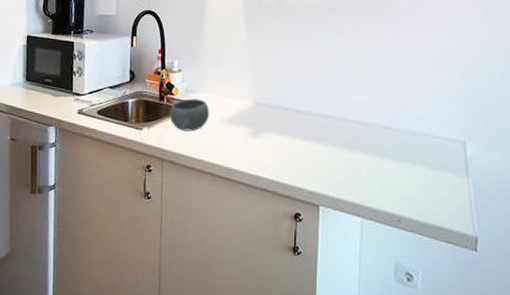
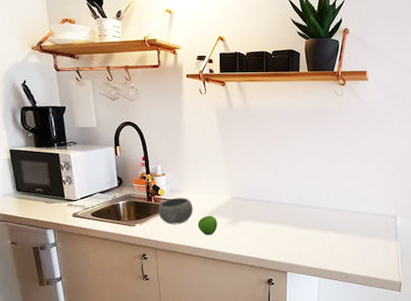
apple: none [213,122,236,148] -> present [197,215,218,236]

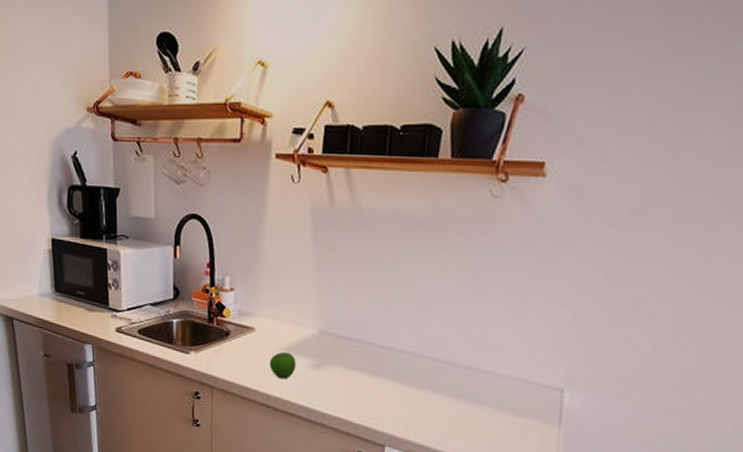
bowl: present [158,197,194,225] -> none [220,322,267,359]

